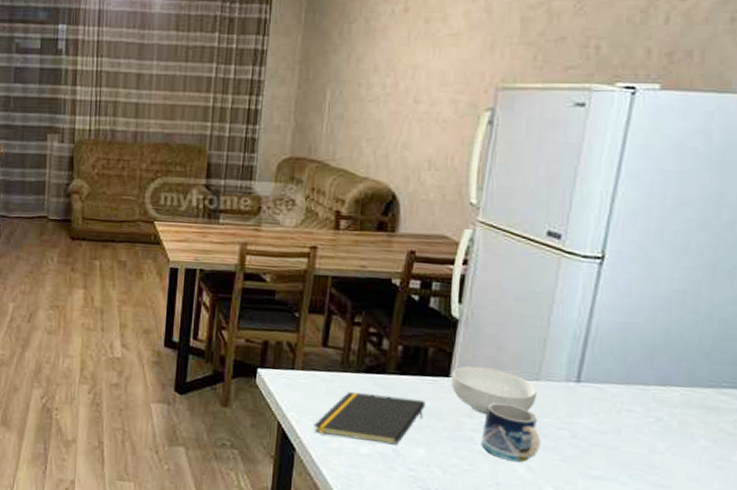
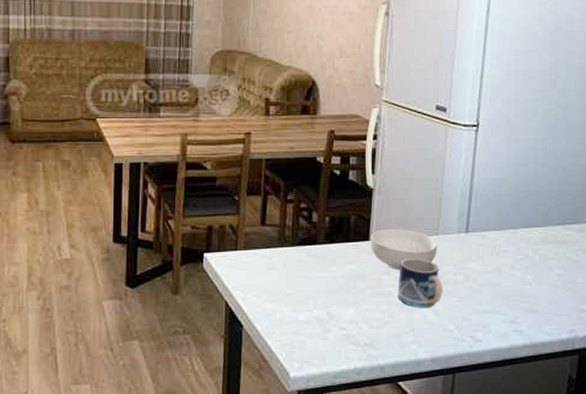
notepad: present [313,392,425,445] -> none [258,264,351,309]

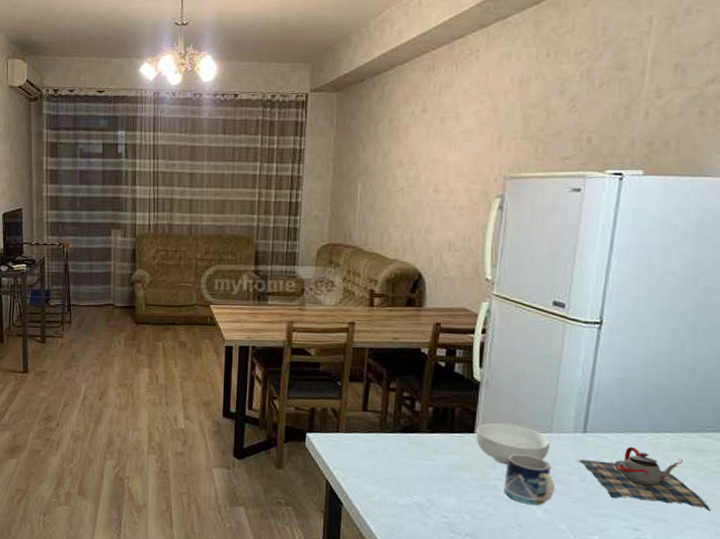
teapot: none [463,242,573,298] -> present [578,446,711,511]

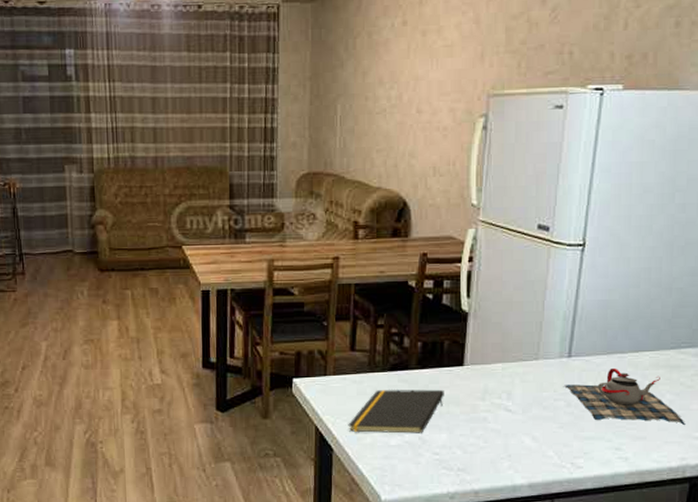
notepad: none [358,450,454,496] -> present [348,389,444,434]
cereal bowl: present [476,422,550,465] -> none [465,353,537,396]
mug: present [504,453,554,505] -> none [493,383,542,433]

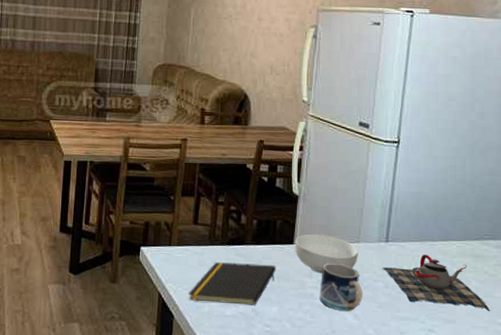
cereal bowl: none [465,353,537,396] -> present [295,233,358,274]
mug: none [493,383,542,433] -> present [319,262,362,311]

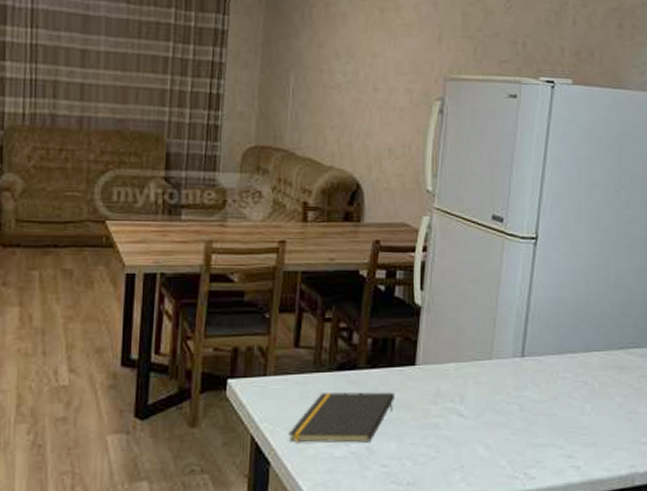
cereal bowl: present [295,233,358,274] -> none [417,351,490,399]
mug: present [319,262,362,311] -> none [445,385,495,441]
teapot: present [382,254,490,311] -> none [517,368,634,430]

